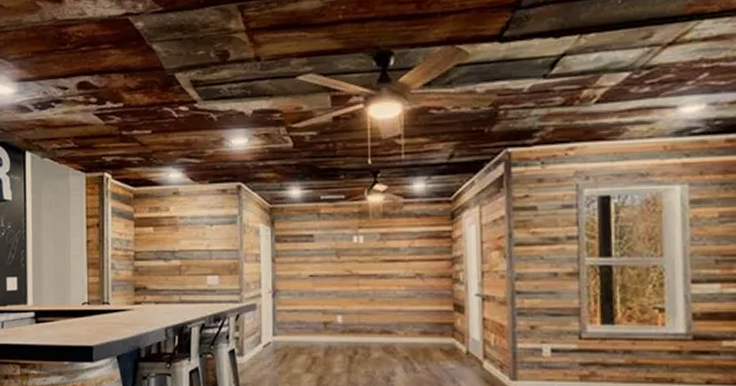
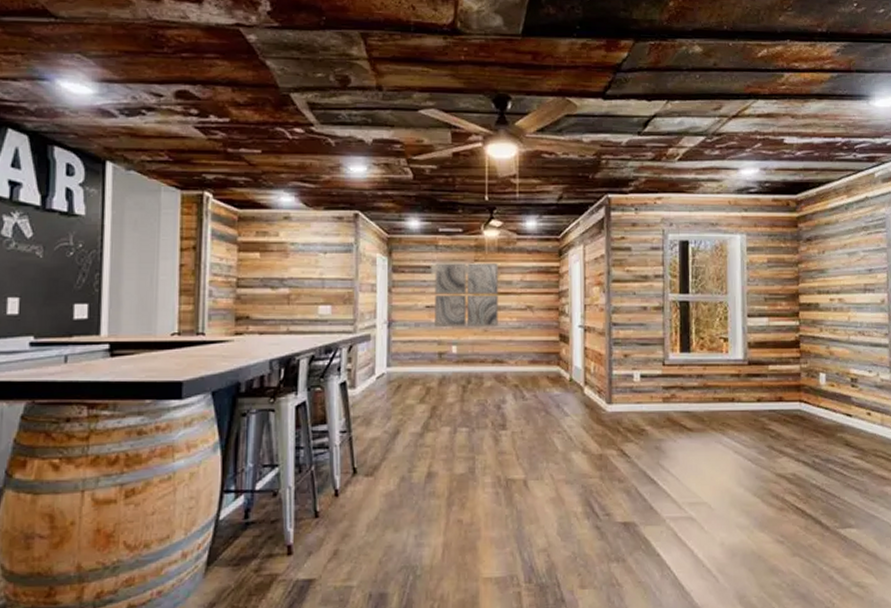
wall art: none [318,230,385,296] -> present [435,263,498,326]

